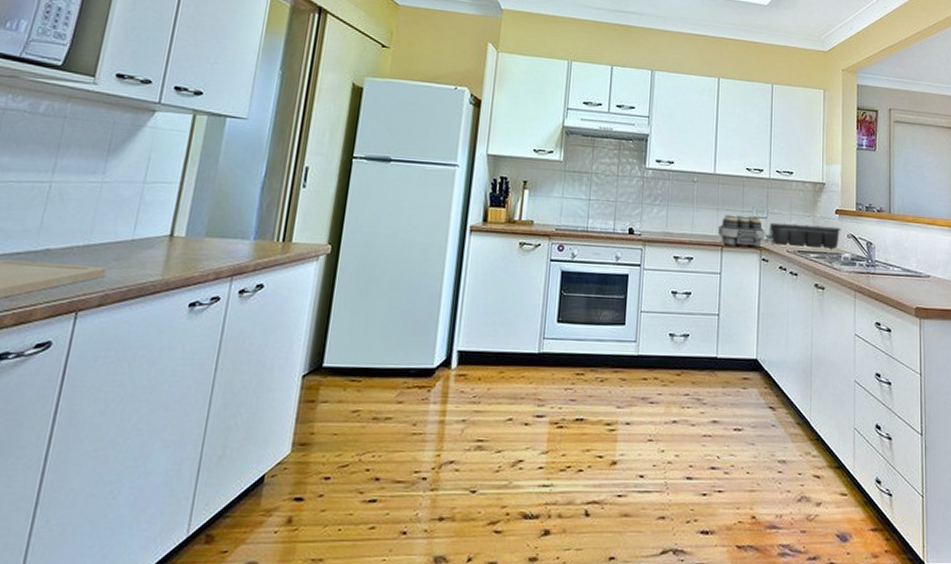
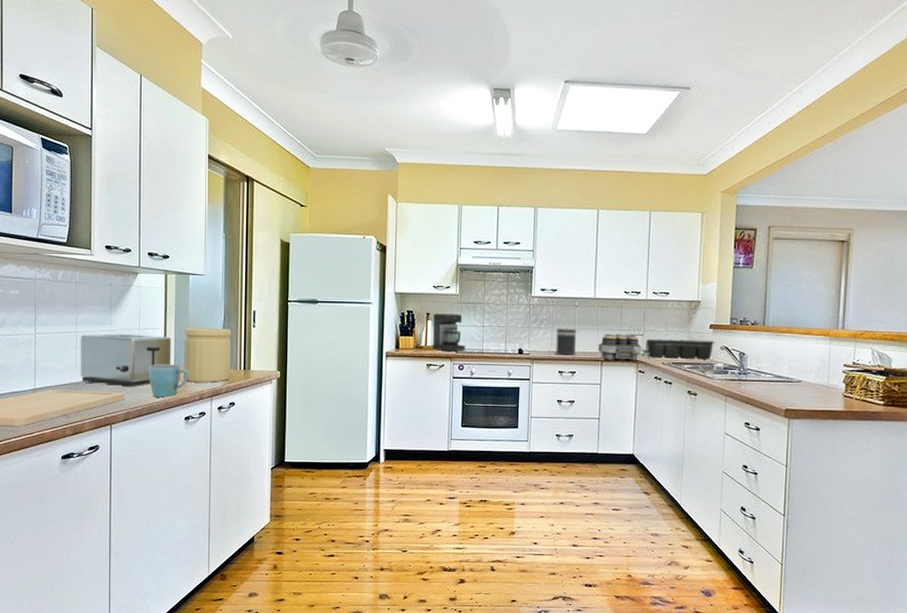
toaster: none [43,185,188,260] -> present [80,333,171,387]
mug: none [145,229,207,276] -> present [148,364,190,398]
jar: none [195,183,273,258] -> present [183,327,232,383]
coffee maker: none [527,182,567,229] -> present [432,313,465,352]
cylinder: none [670,205,694,239] -> present [555,327,576,356]

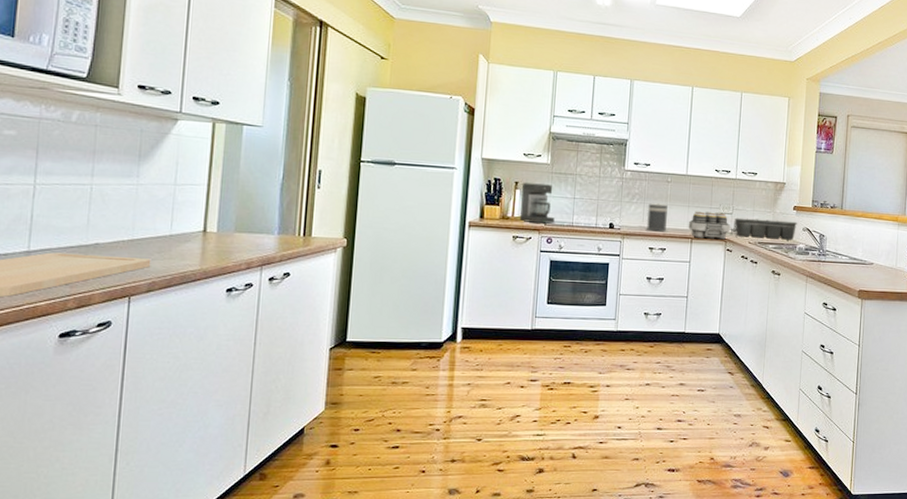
toaster: present [80,333,171,387] -> none [92,187,216,252]
mug: present [148,364,190,398] -> none [183,226,236,266]
jar: present [183,327,232,383] -> none [227,185,291,250]

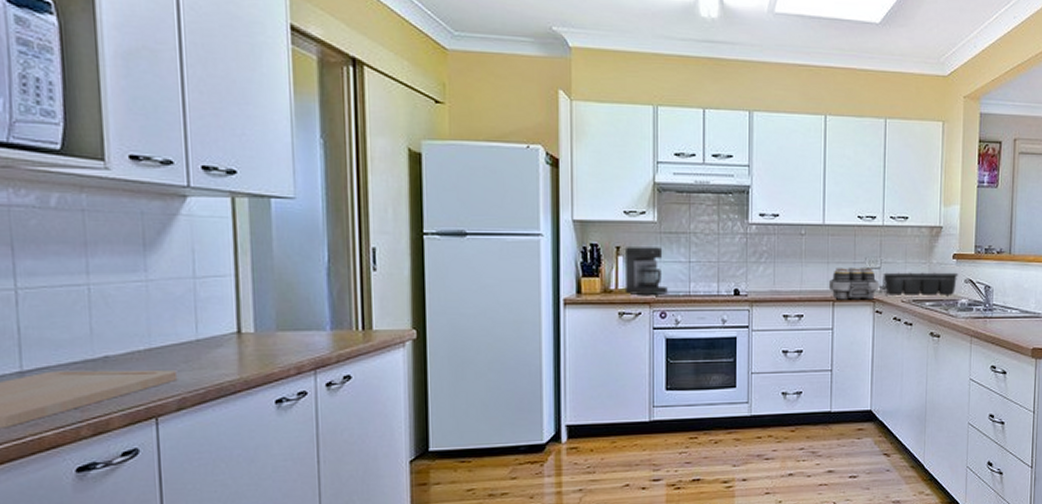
cylinder: present [646,203,668,232] -> none [778,261,803,296]

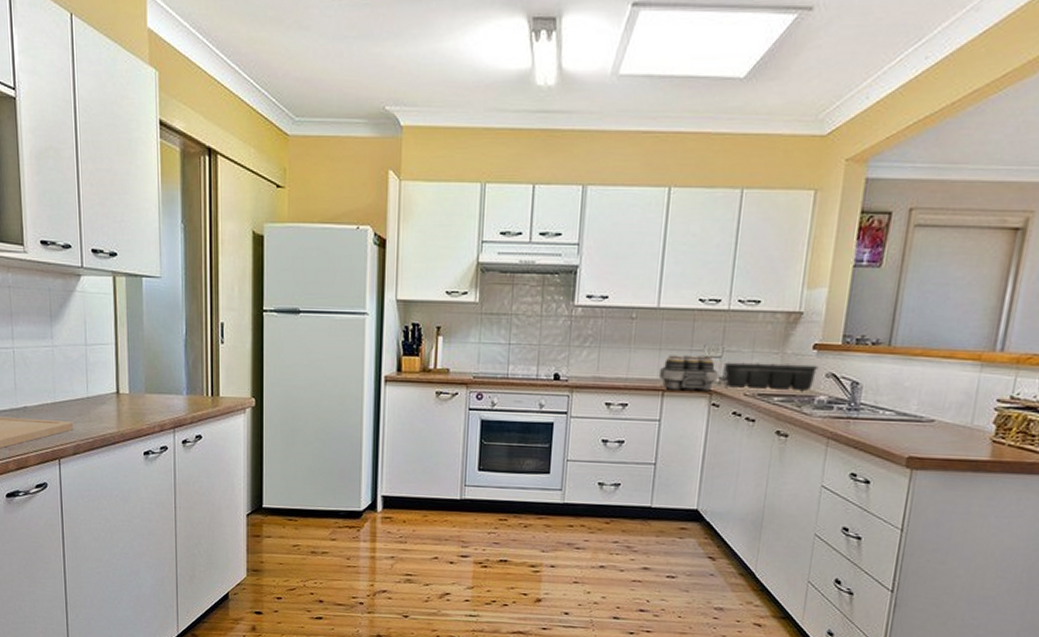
coffee maker: present [624,247,668,296] -> none [443,327,486,377]

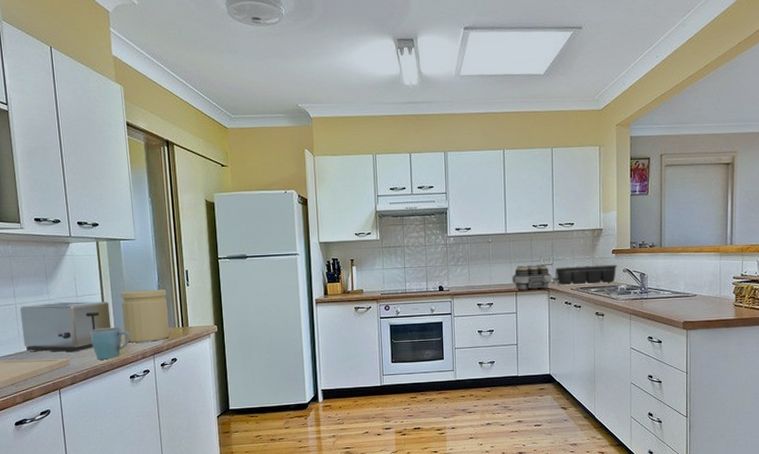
toaster: none [18,349,125,415] -> present [19,301,112,352]
mug: none [99,387,147,428] -> present [90,327,131,360]
jar: none [137,343,196,411] -> present [119,289,170,343]

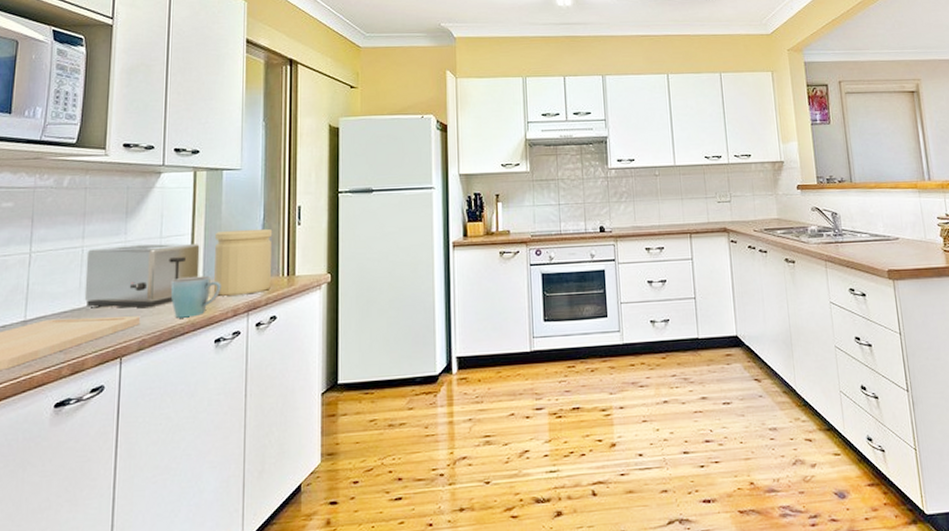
spice rack: present [511,264,552,290] -> none [684,201,731,232]
dish rack: present [552,264,618,286] -> none [730,202,805,227]

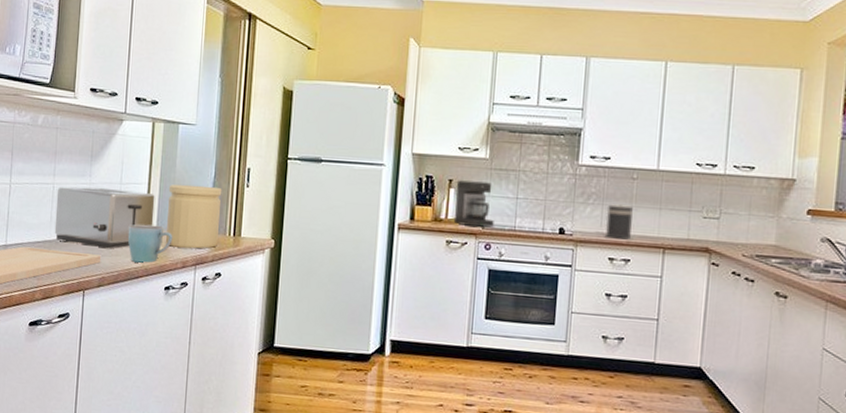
coffee maker: none [503,193,541,236] -> present [453,180,494,228]
cylinder: none [637,199,661,230] -> present [605,204,633,240]

